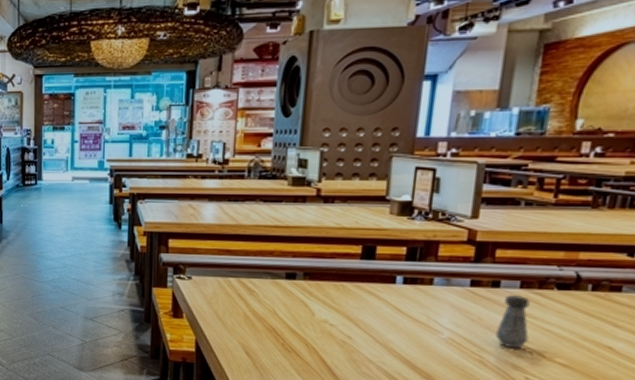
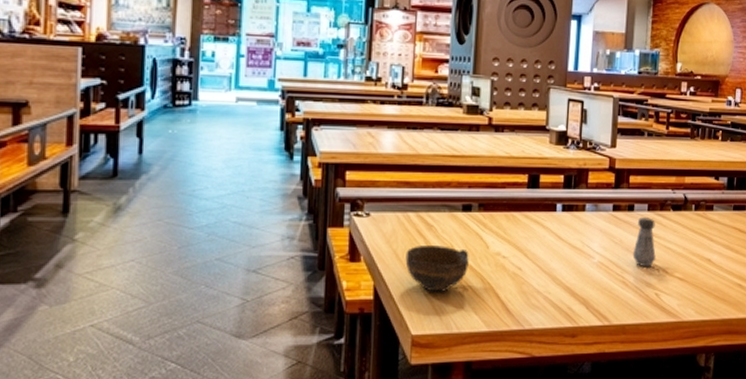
cup: none [226,307,293,352] -> present [405,244,469,292]

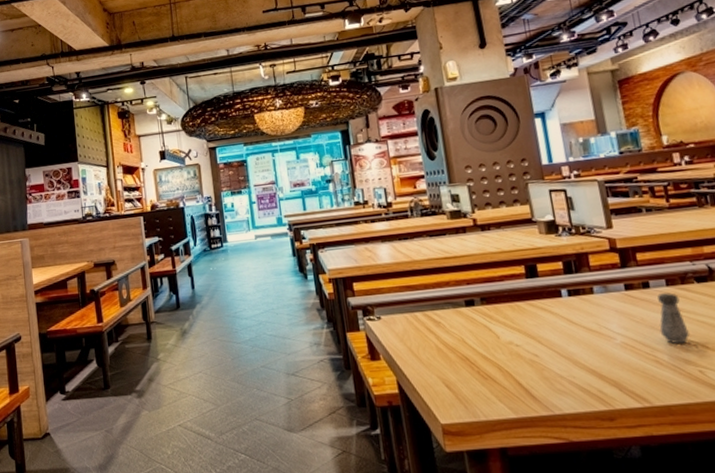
cup: present [405,244,469,292] -> none [420,339,484,383]

